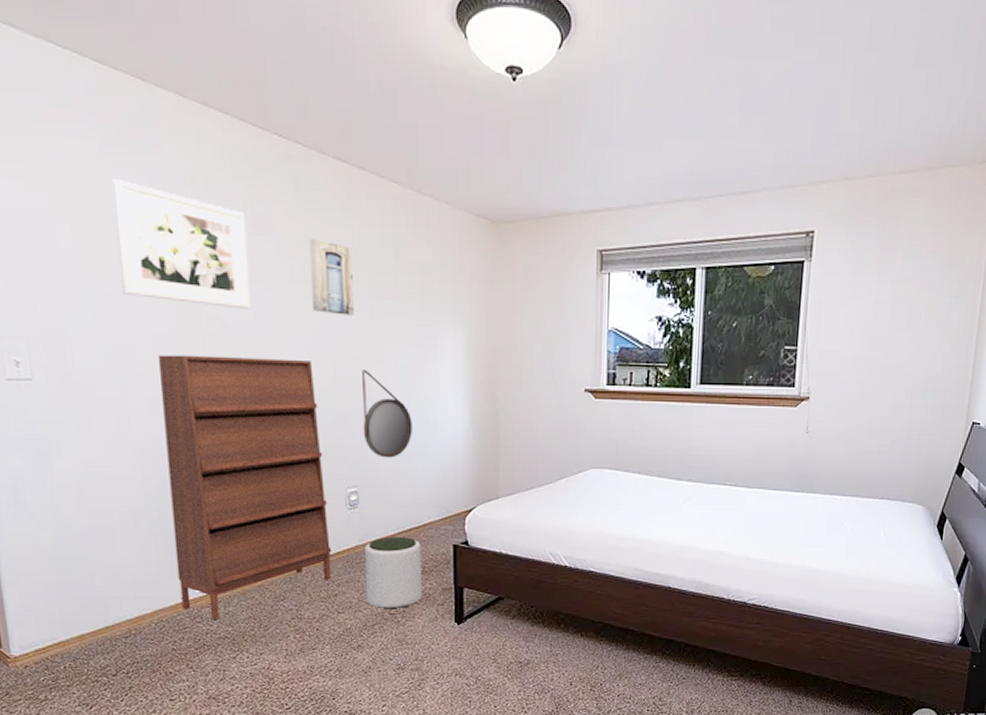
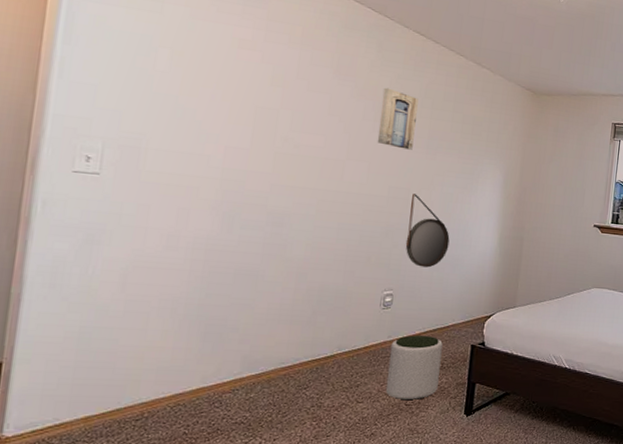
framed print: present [111,179,251,309] -> none [207,21,333,136]
shoe cabinet: present [157,354,332,620] -> none [202,164,370,406]

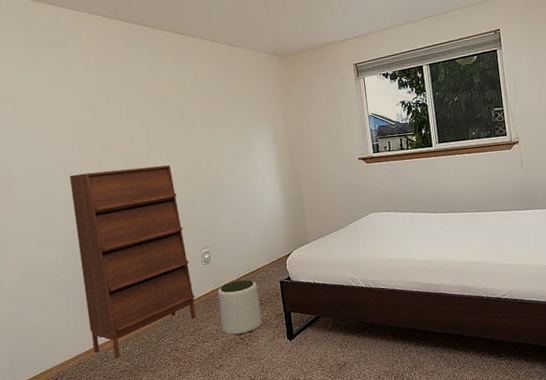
shoe cabinet: none [202,164,370,406] -> present [69,165,196,359]
wall art: present [377,87,418,150] -> none [162,84,196,132]
home mirror: present [405,194,450,268] -> none [205,166,243,225]

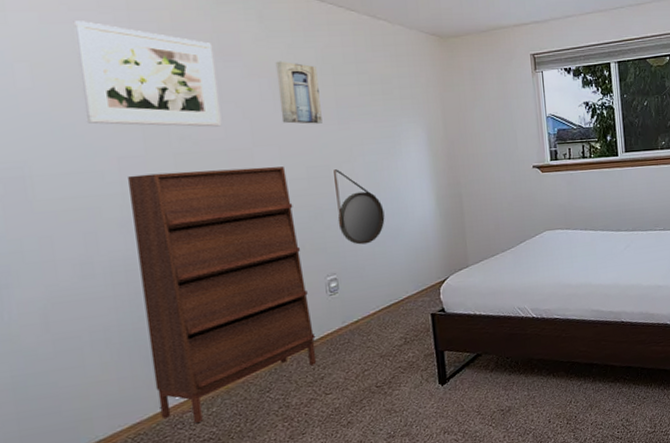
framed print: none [35,67,128,139] -> present [73,21,222,127]
wall art: none [162,84,196,132] -> present [275,61,322,124]
home mirror: none [205,166,243,225] -> present [334,169,385,245]
plant pot: present [217,280,262,335] -> none [347,313,406,383]

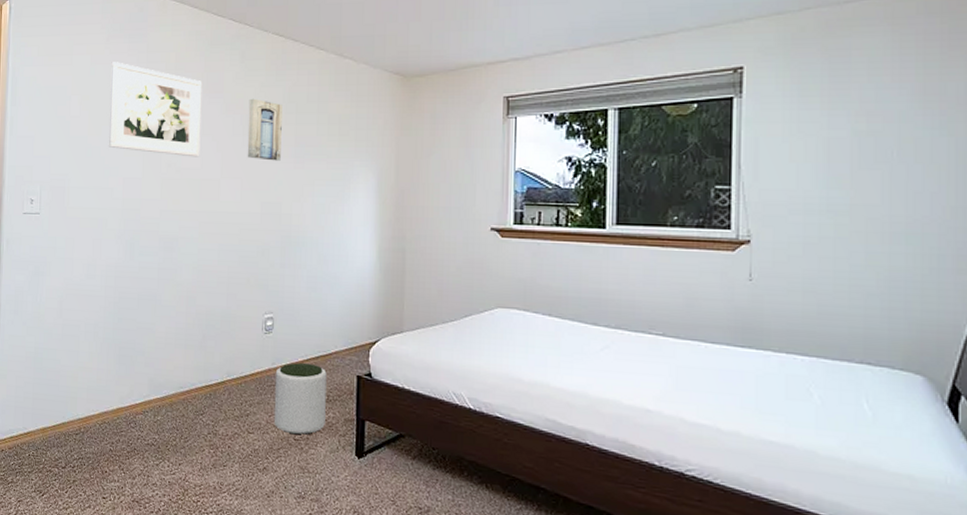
shoe cabinet: present [127,166,316,424] -> none [121,194,247,427]
home mirror: present [334,169,385,245] -> none [281,208,325,288]
plant pot: none [347,313,406,383] -> present [273,363,327,435]

